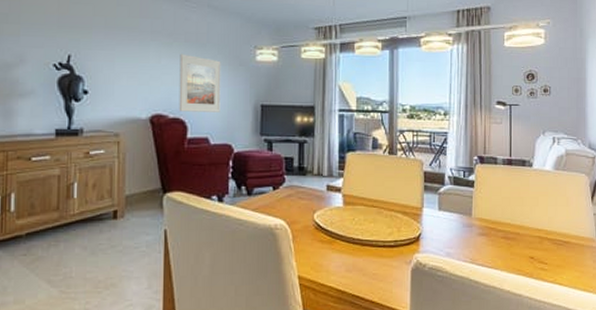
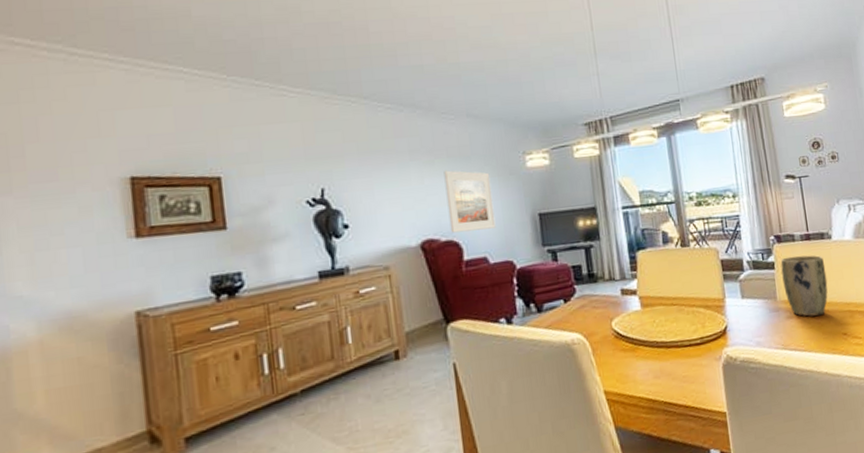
plant pot: none [480,178,523,238] -> present [780,255,828,317]

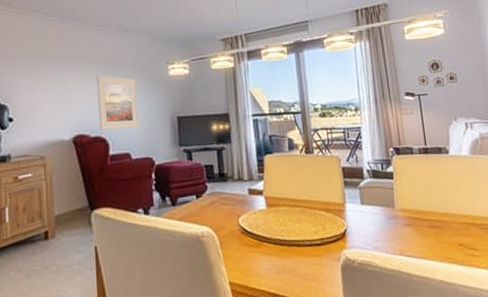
plant pot: present [780,255,828,317] -> none [399,167,445,226]

